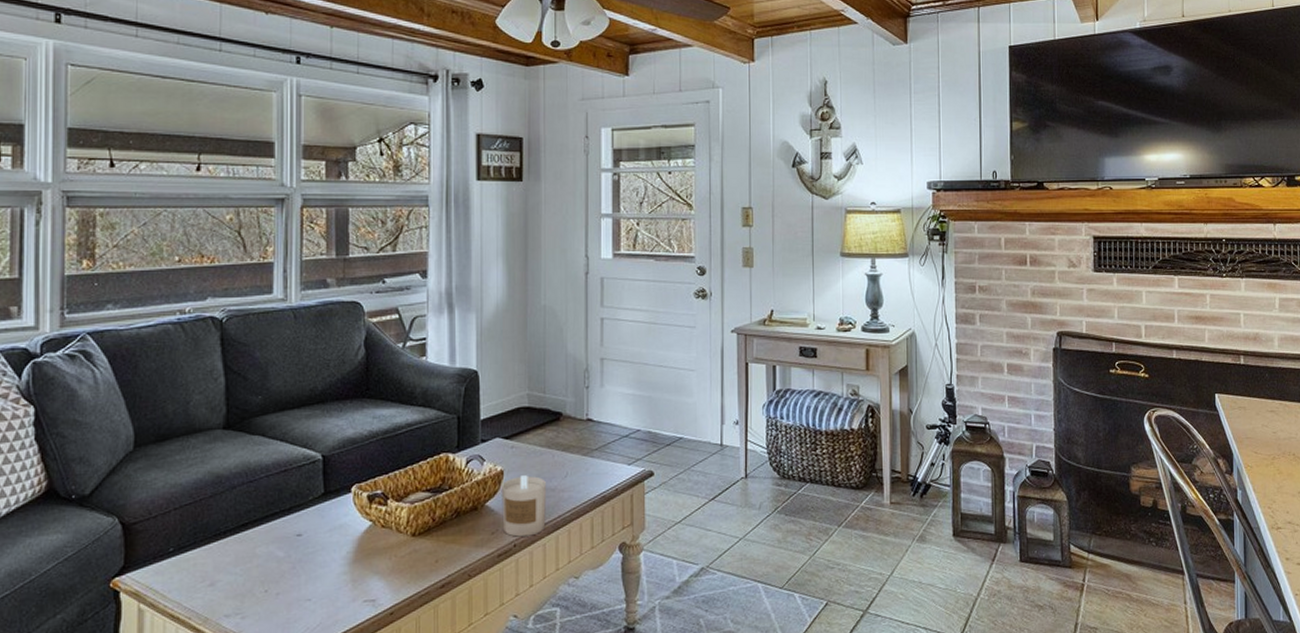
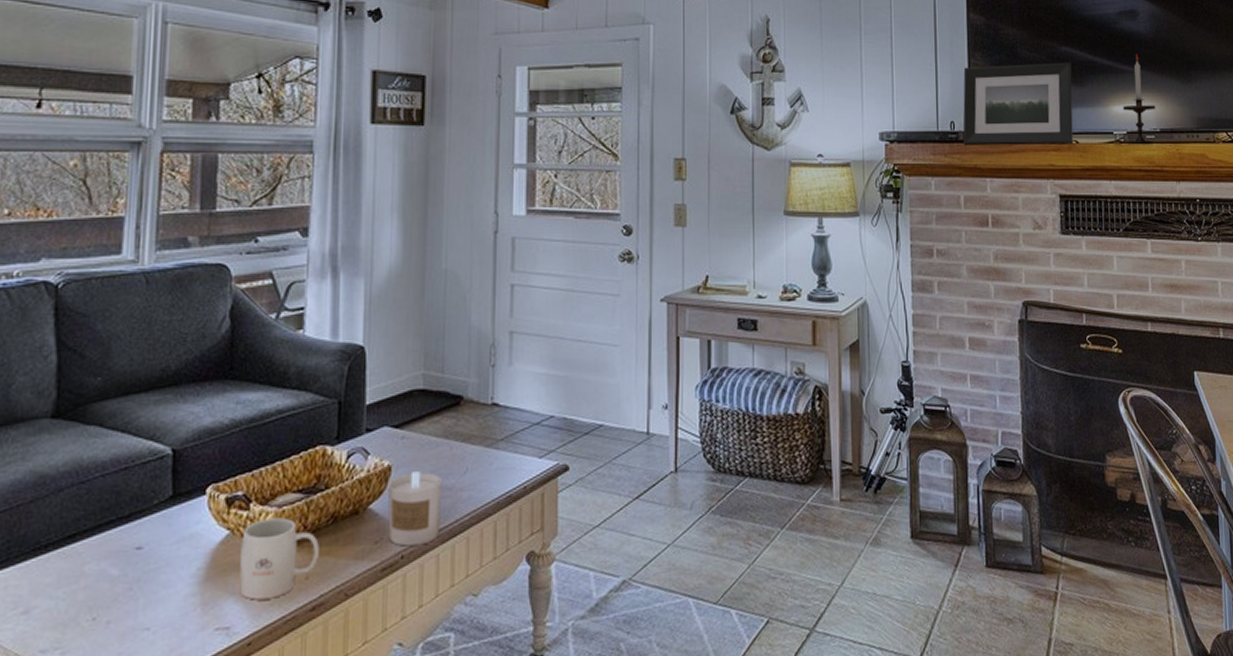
mug: none [380,512,447,579] -> present [239,517,321,600]
picture frame: none [1004,115,1108,192] -> present [963,62,1074,146]
candlestick: none [1155,106,1187,190] -> present [1123,53,1156,145]

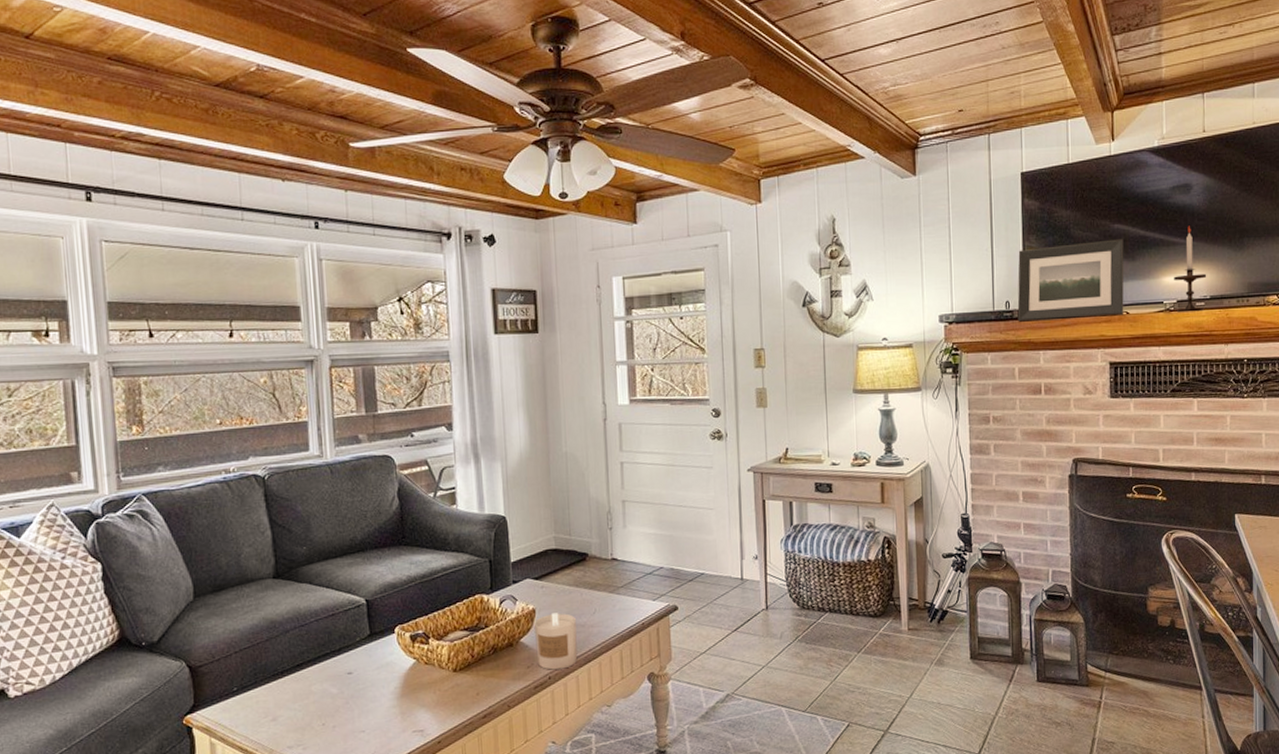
mug: present [239,517,321,600] -> none [425,649,486,711]

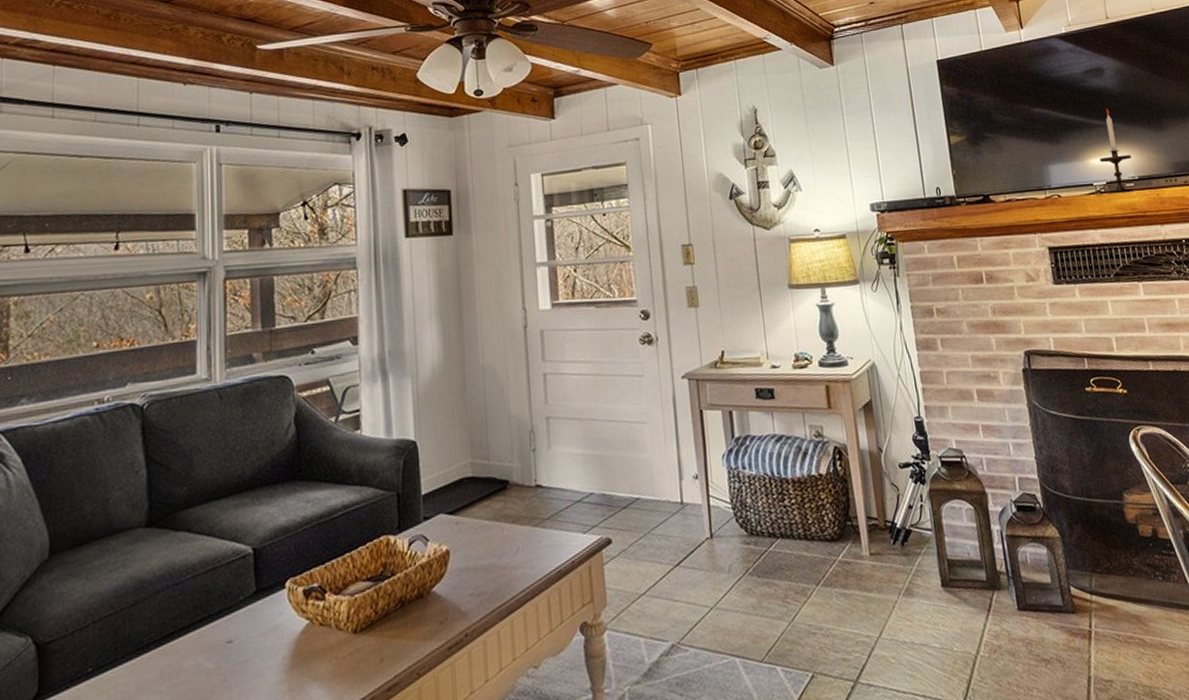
candle: present [534,613,578,670] -> none [448,553,499,625]
picture frame: present [1017,239,1124,322] -> none [943,122,1056,209]

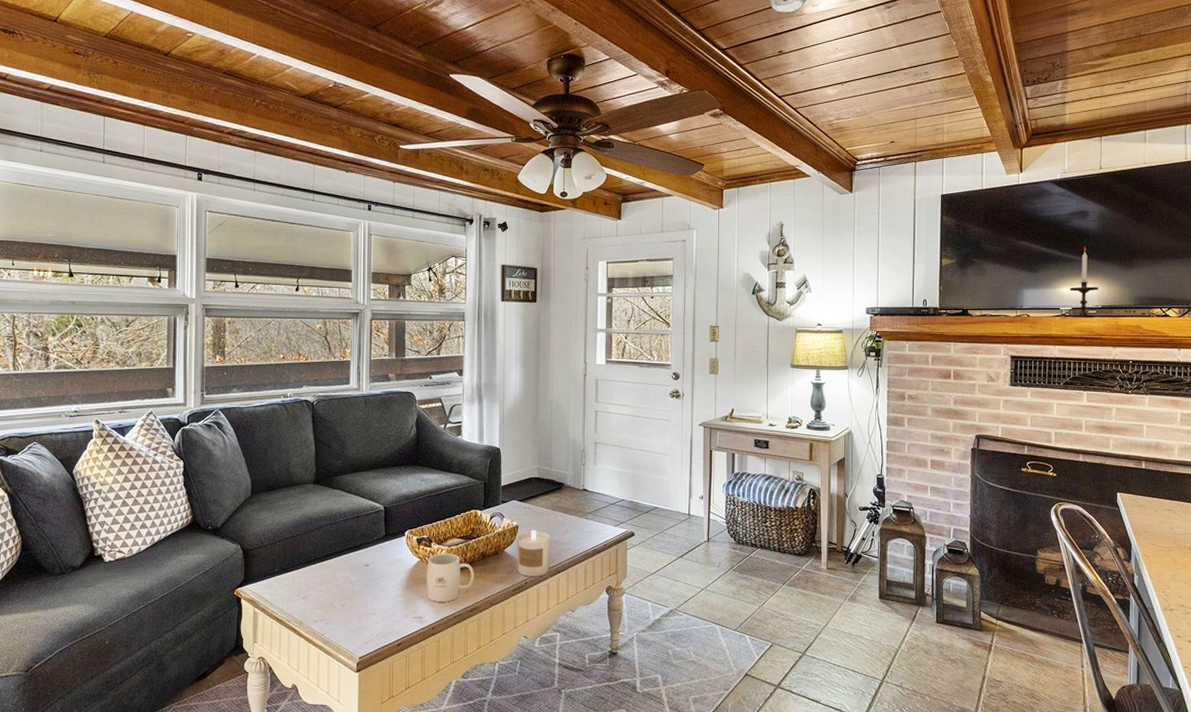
mug: none [319,605,392,685] -> present [426,553,475,602]
candle: none [448,553,499,625] -> present [517,530,550,577]

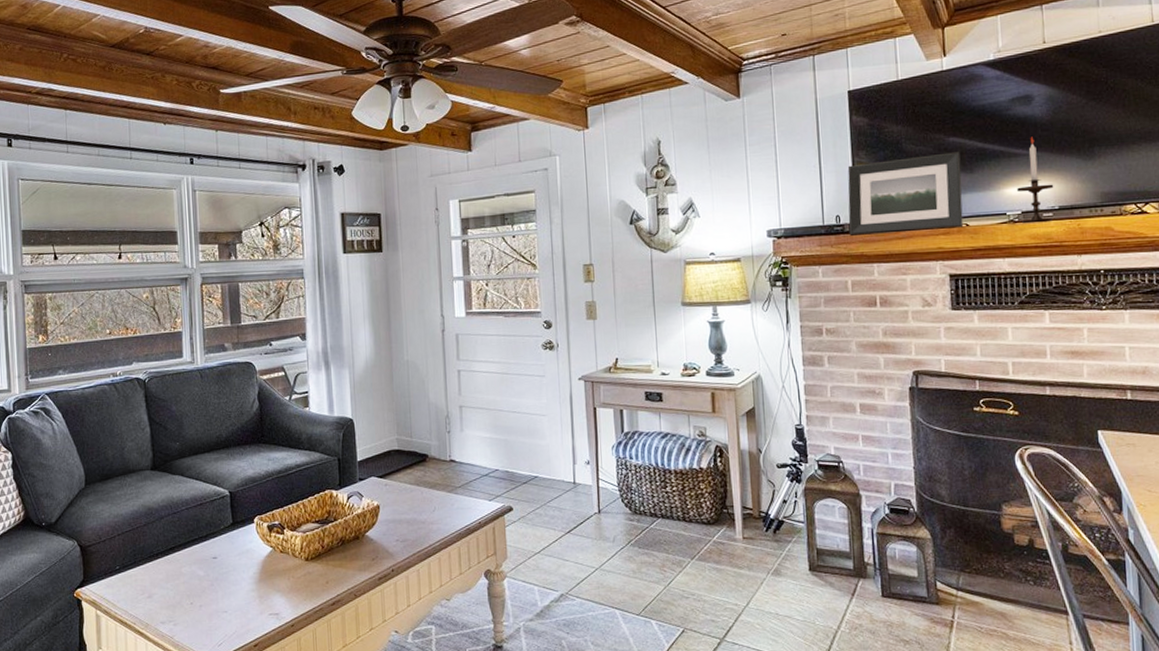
mug: present [426,553,475,602] -> none [280,540,335,596]
candle: present [517,530,550,577] -> none [379,509,419,563]
picture frame: none [933,254,1027,318] -> present [847,152,964,236]

